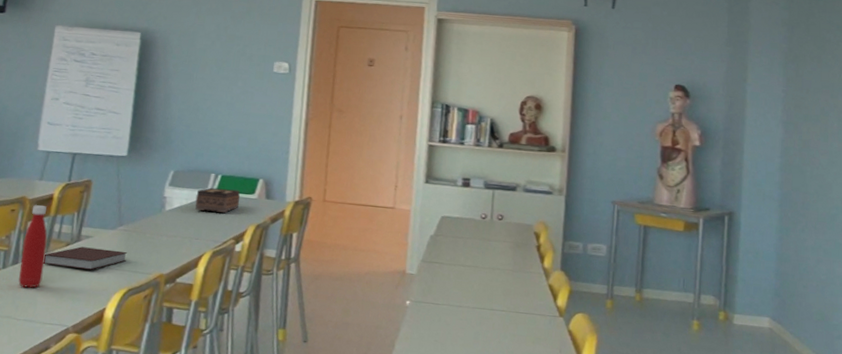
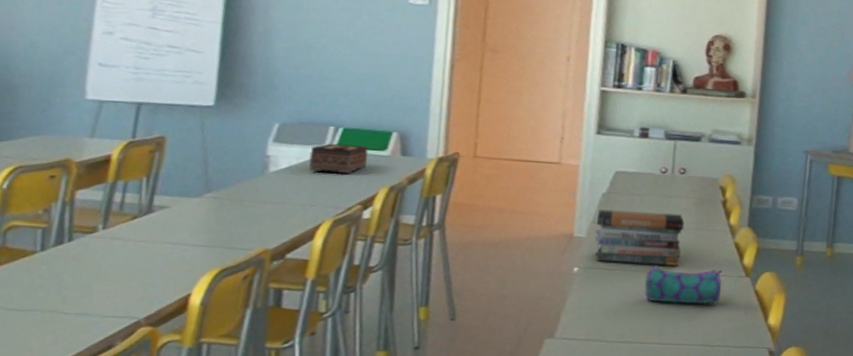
bottle: present [18,205,48,288] -> none [65,169,105,274]
notebook: present [44,246,127,270] -> none [100,220,218,248]
book stack: none [424,249,503,304] -> present [594,209,685,266]
pencil case: none [467,302,538,341] -> present [644,265,722,305]

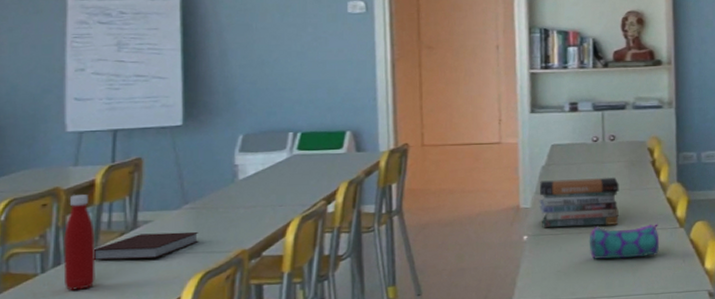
bottle: none [65,169,105,274] -> present [63,195,96,291]
notebook: none [100,220,218,248] -> present [93,231,198,260]
tissue box: present [308,143,369,173] -> none [273,146,326,174]

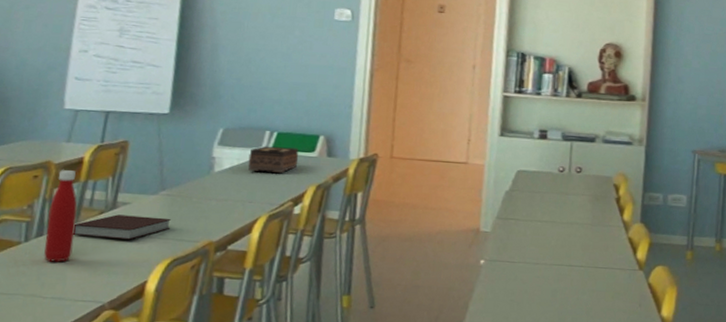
tissue box: none [273,146,326,174] -> present [248,146,299,173]
book stack: present [539,178,619,228] -> none [499,206,581,259]
pencil case: present [589,224,660,260] -> none [545,258,617,297]

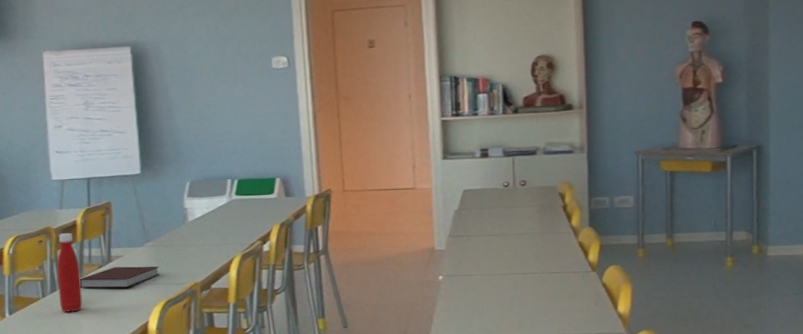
tissue box: present [248,146,299,173] -> none [216,192,260,217]

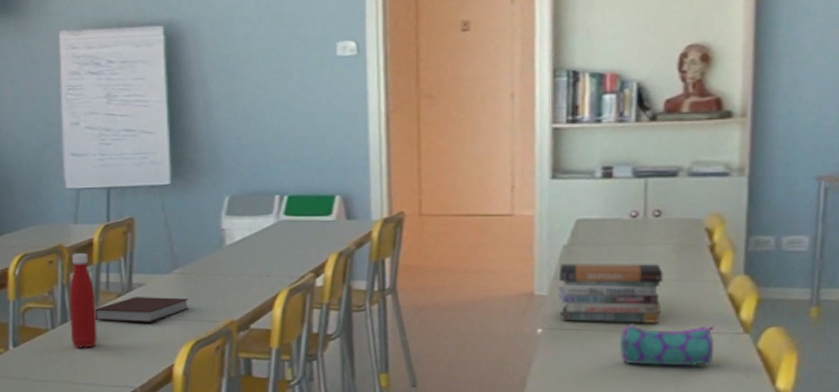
book stack: none [452,222,531,269] -> present [558,263,663,323]
pencil case: none [501,267,572,301] -> present [619,323,715,367]

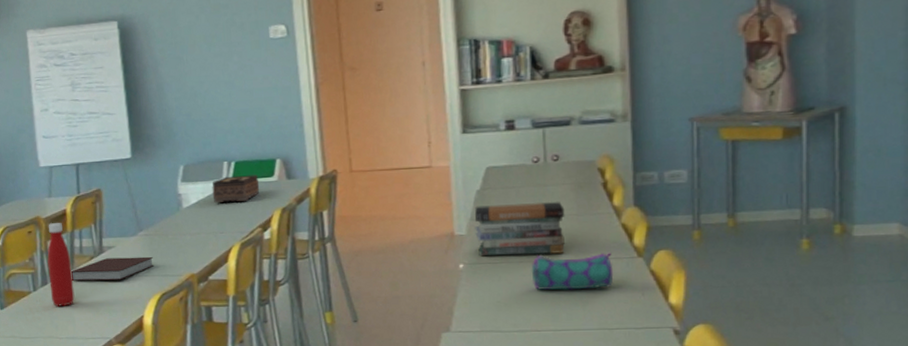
tissue box: none [260,212,315,241] -> present [212,174,260,203]

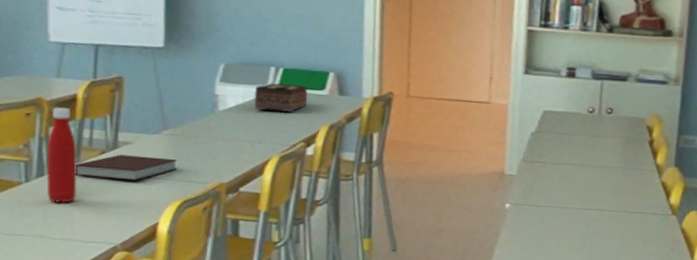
book stack: present [474,202,565,256] -> none [525,148,612,204]
pencil case: present [531,253,614,291] -> none [573,202,649,241]

